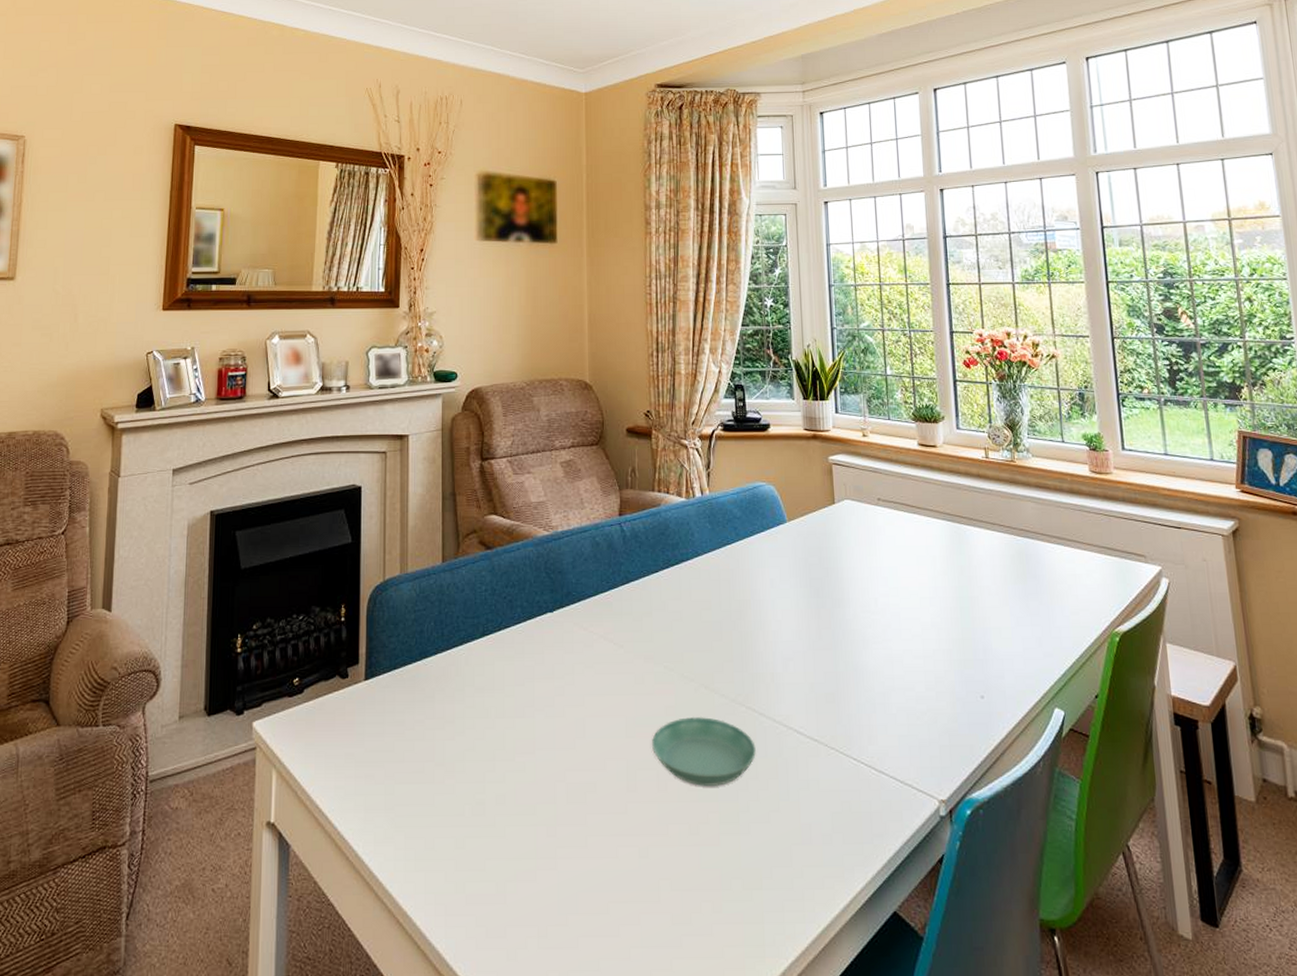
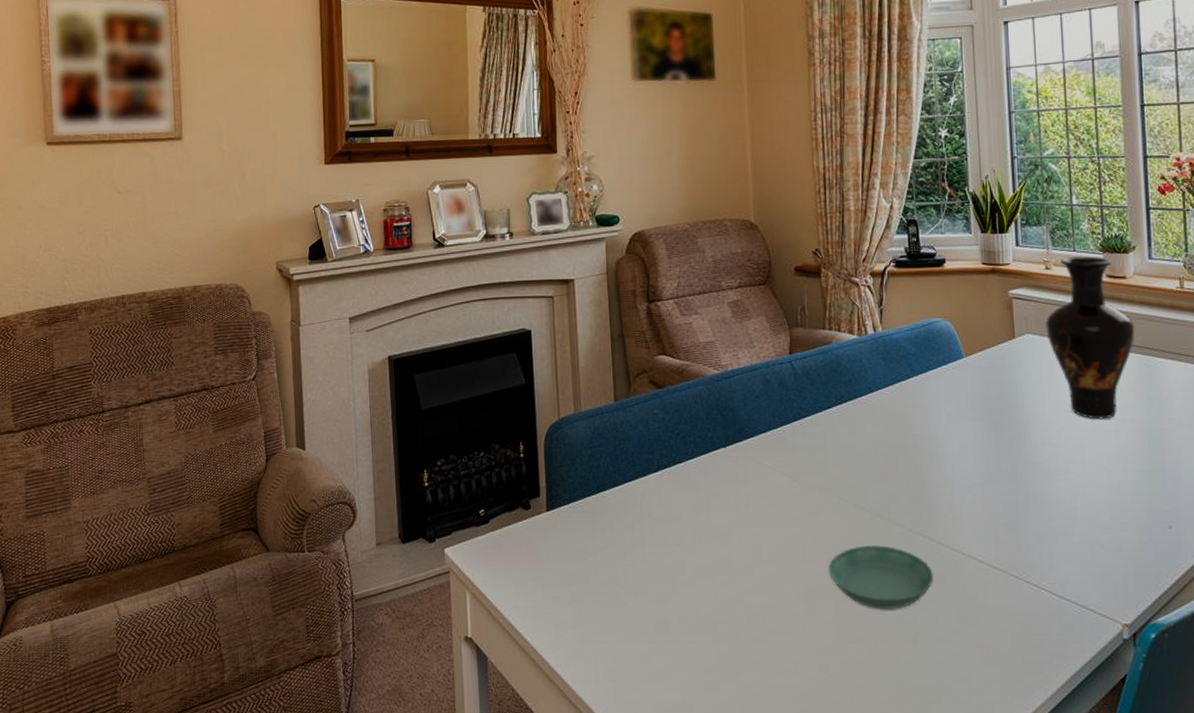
vase: none [863,425,946,587] -> present [1045,256,1135,420]

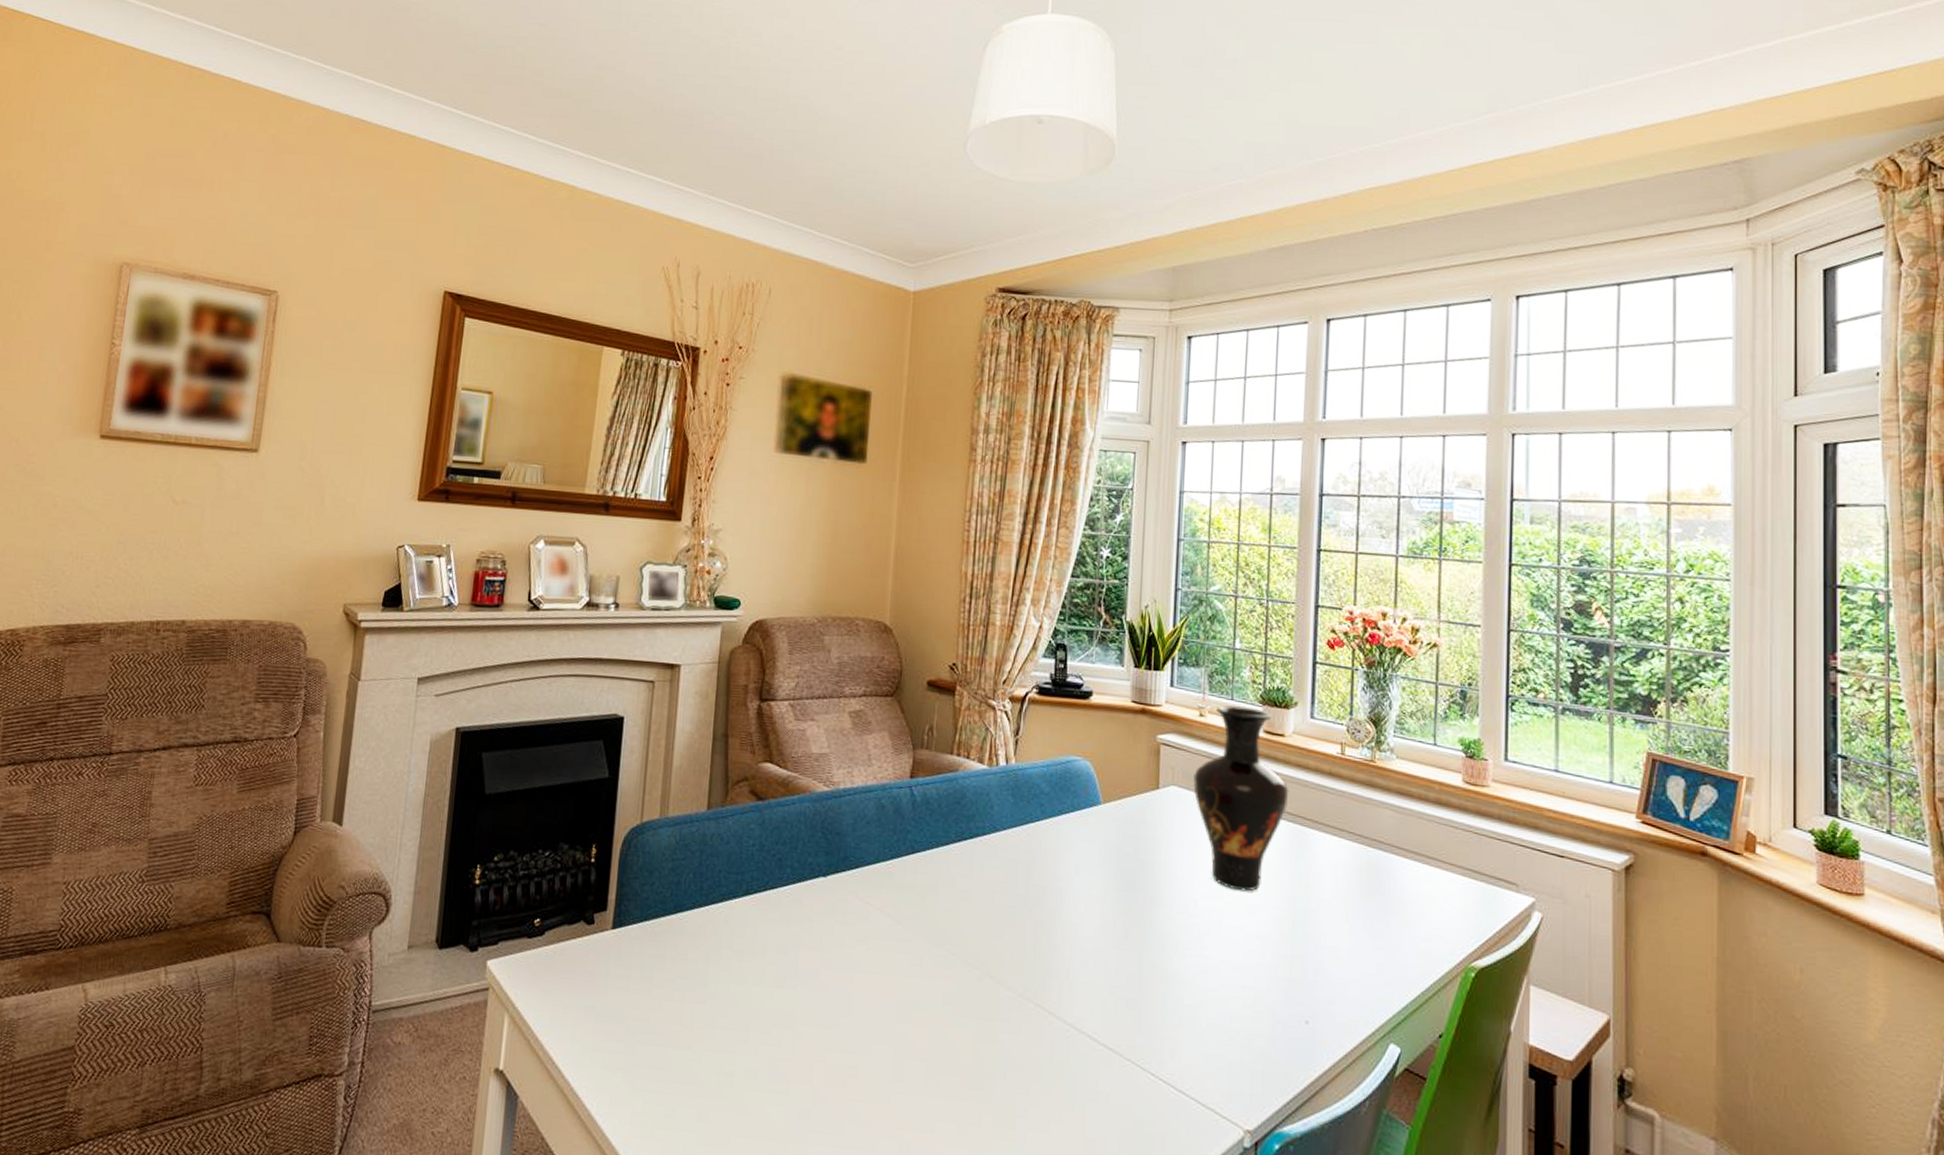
saucer: present [829,545,934,609] -> none [924,1008,1041,1086]

